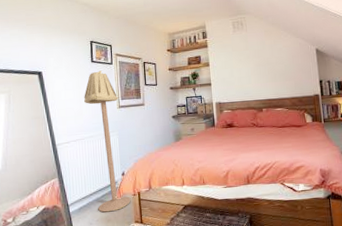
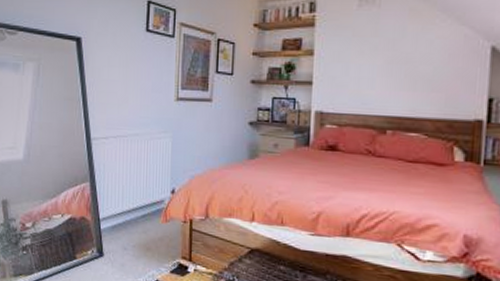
floor lamp: present [84,71,131,213] -> none [132,45,180,239]

